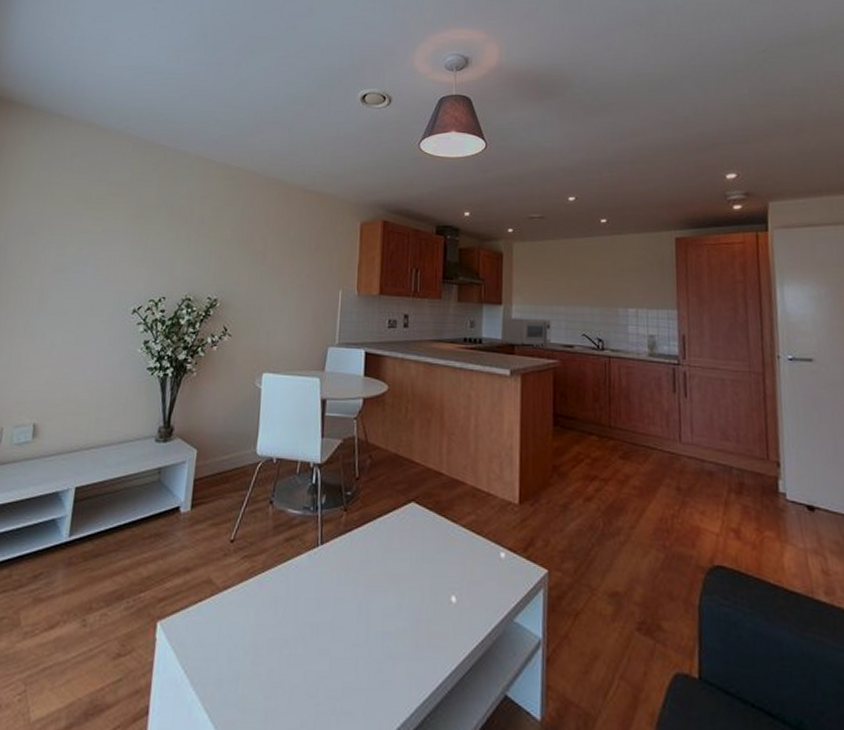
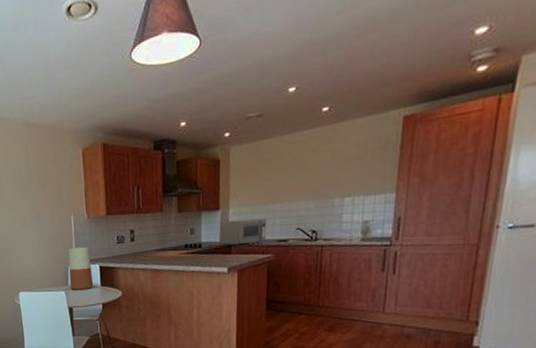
vase: none [326,326,356,379] -> present [68,246,94,291]

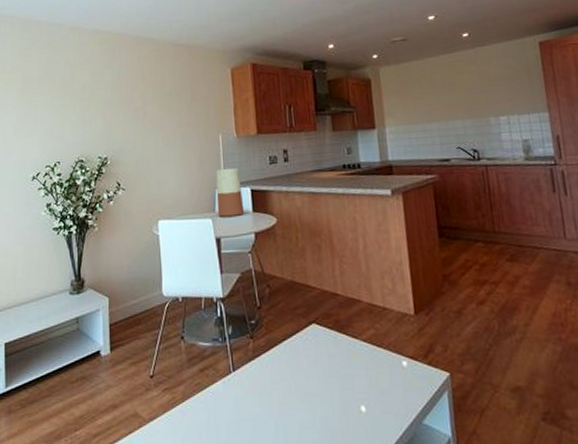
microwave: present [219,218,267,247] -> none [376,137,428,167]

